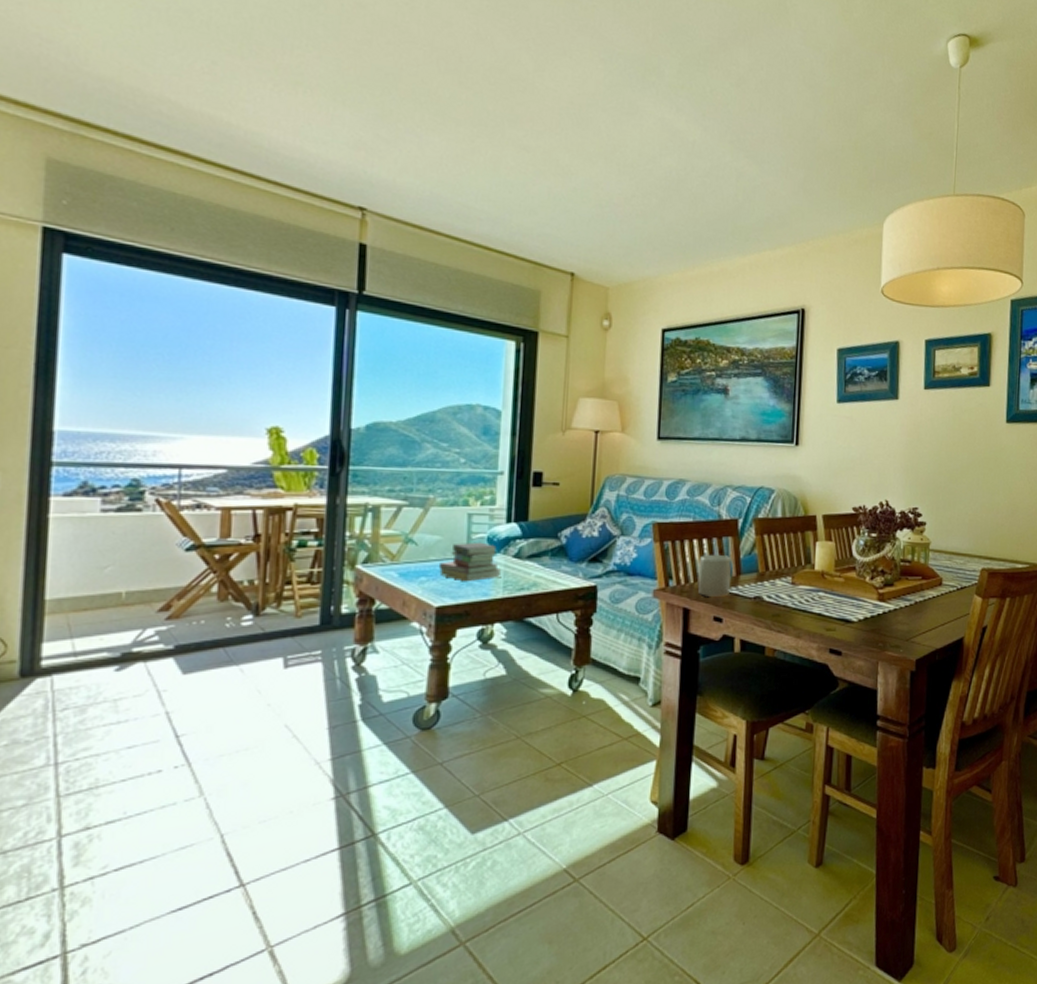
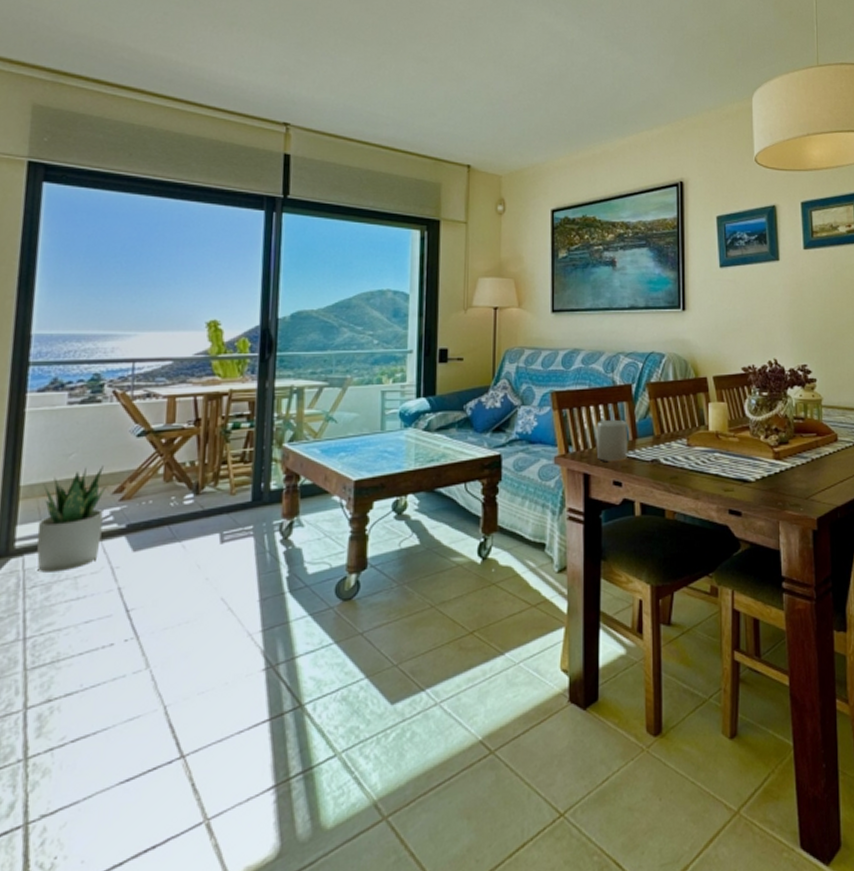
planter: none [67,580,150,694] -> present [36,465,107,573]
books: present [438,542,500,582] -> none [356,417,412,456]

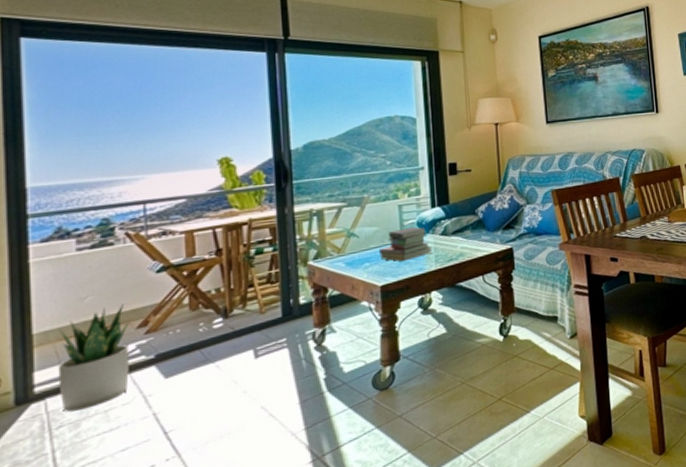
books: none [356,417,412,456] -> present [378,226,431,262]
mug: present [596,419,629,461] -> none [592,207,620,243]

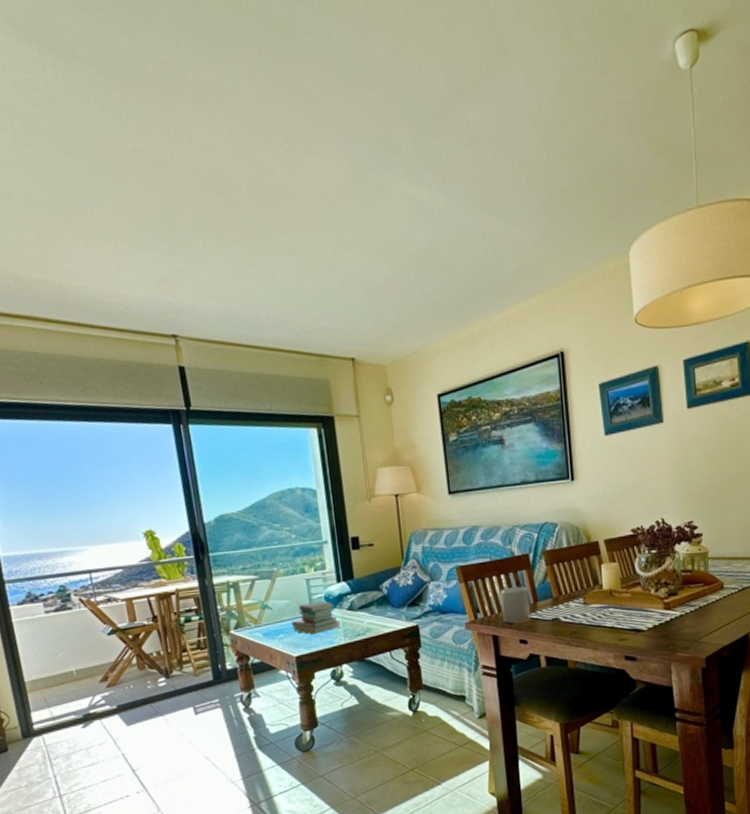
planter: present [58,303,129,412] -> none [43,660,101,747]
mug: none [592,207,620,243] -> present [500,586,530,624]

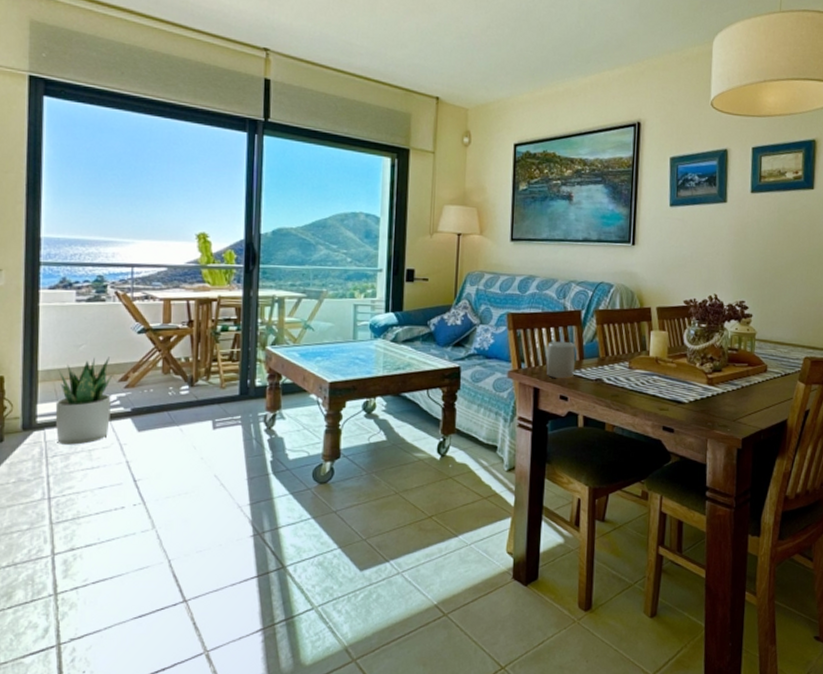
planter: none [43,660,101,747] -> present [55,356,113,445]
books: present [291,601,340,635] -> none [331,328,381,362]

